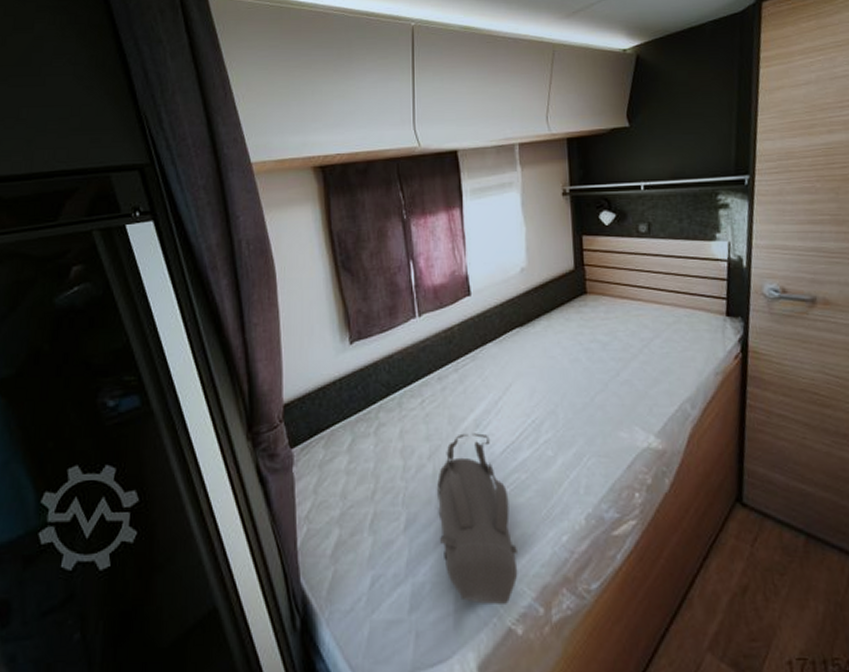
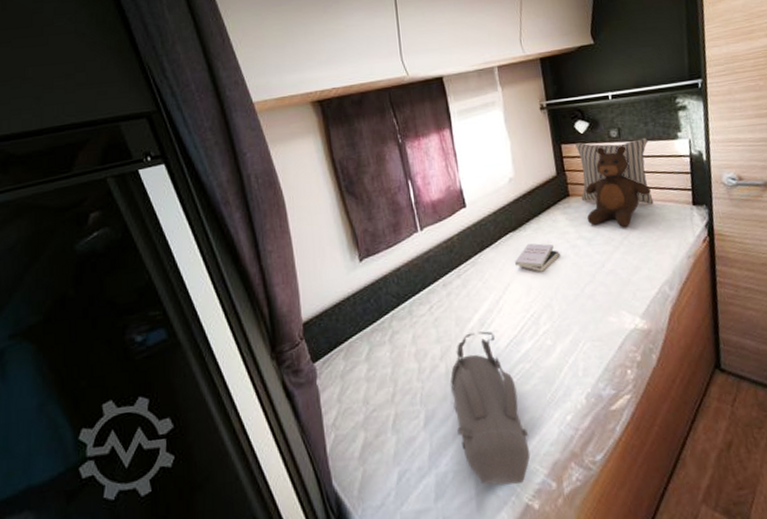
books: none [520,342,570,374] -> present [515,243,560,272]
pillow: none [598,235,682,311] -> present [575,137,654,205]
teddy bear: none [604,242,680,335] -> present [585,145,651,228]

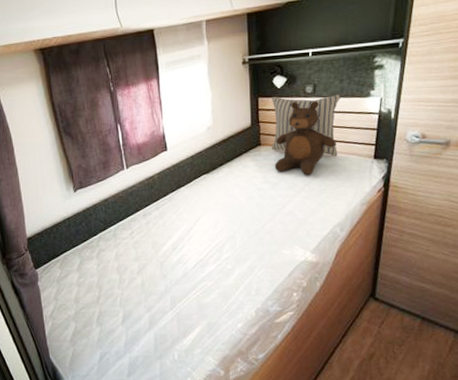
backpack: present [450,331,531,486] -> none [144,254,206,370]
books: present [515,243,560,272] -> none [206,185,246,209]

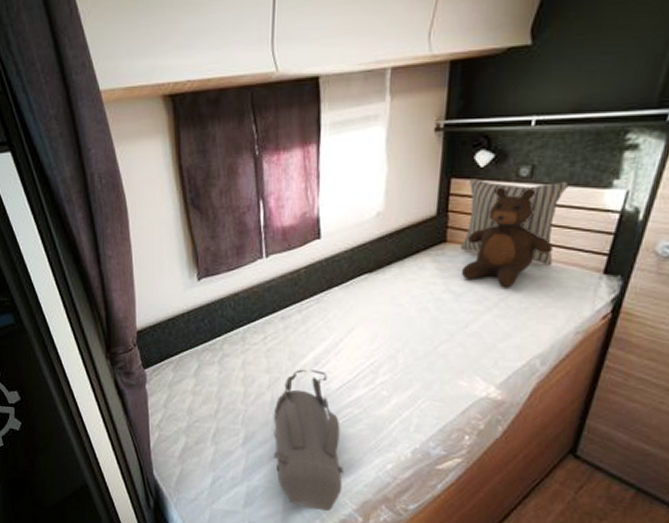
backpack: none [144,254,206,370] -> present [273,369,344,512]

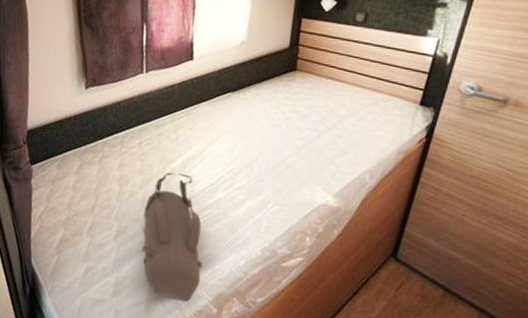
pillow: present [460,179,570,266] -> none [307,20,395,96]
teddy bear: present [461,187,553,288] -> none [307,28,381,112]

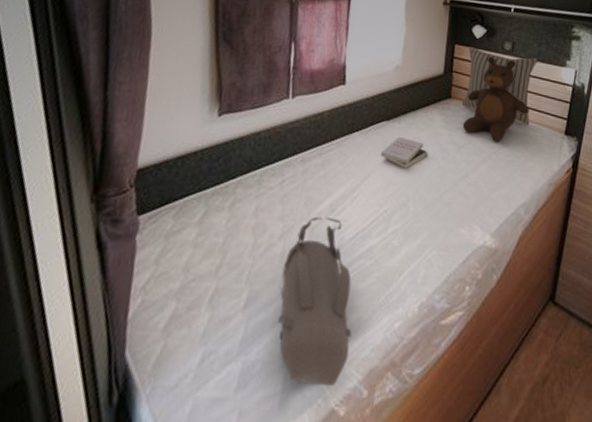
books: none [227,107,272,135] -> present [381,137,428,169]
pillow: none [307,20,395,96] -> present [461,47,538,125]
teddy bear: none [307,28,381,112] -> present [462,56,529,142]

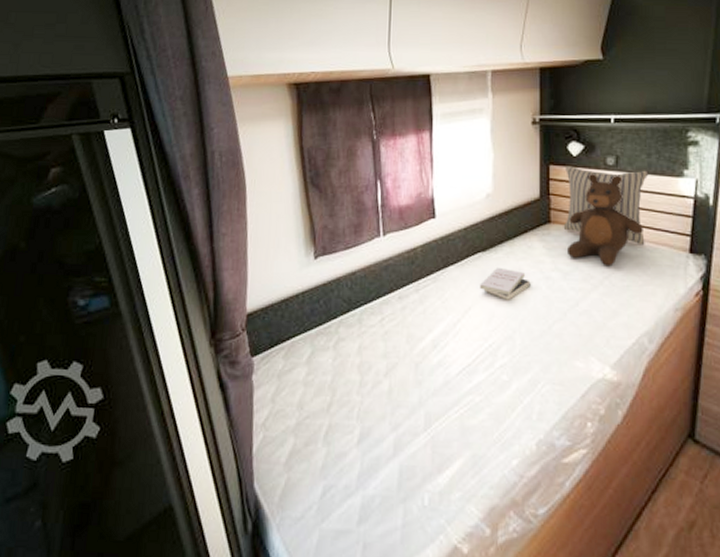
backpack: present [278,216,352,387] -> none [391,353,467,524]

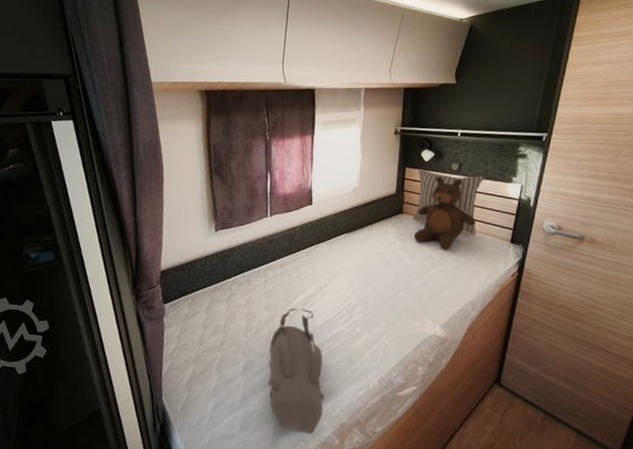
backpack: none [391,353,467,524] -> present [268,308,325,435]
books: present [480,268,531,300] -> none [344,246,384,272]

